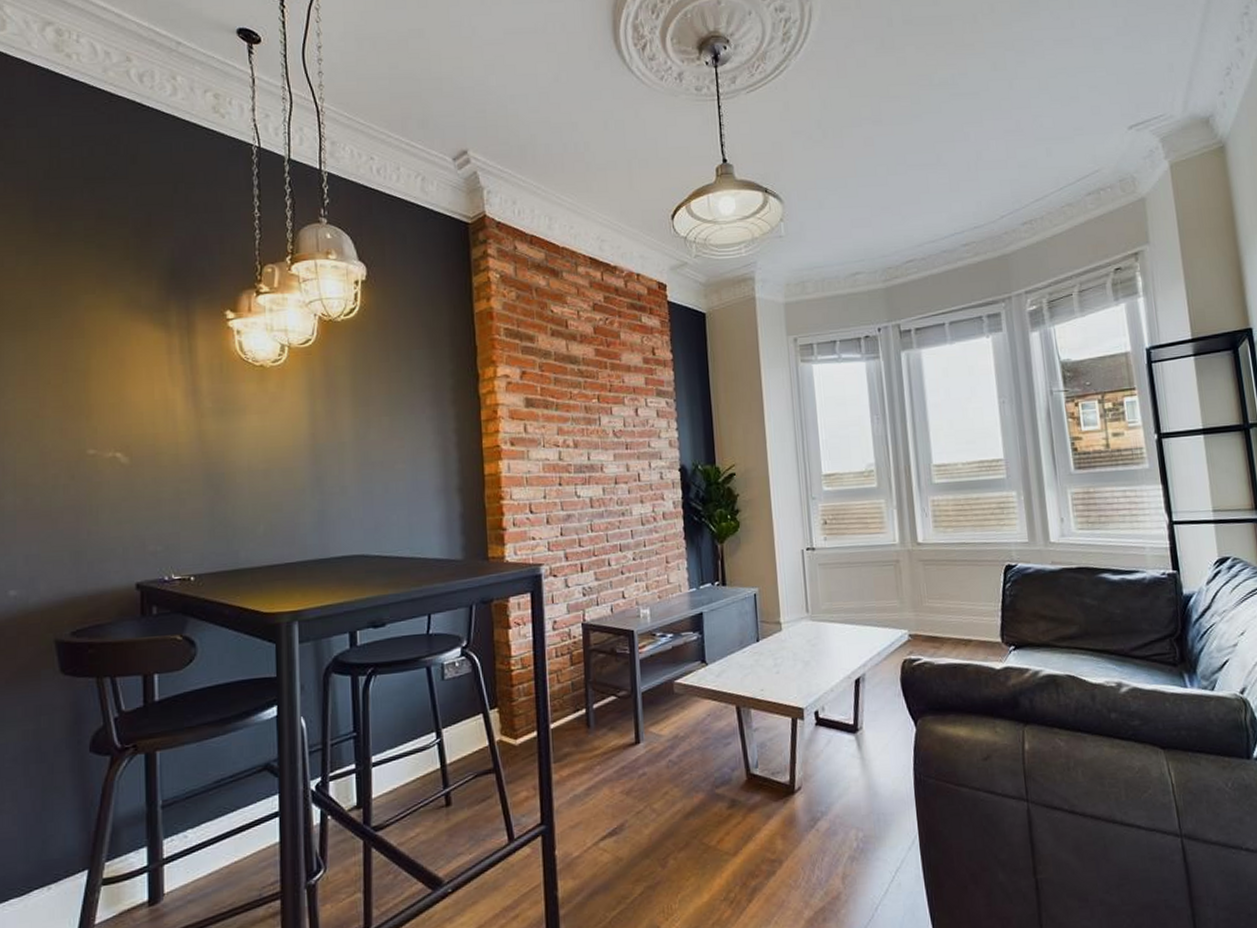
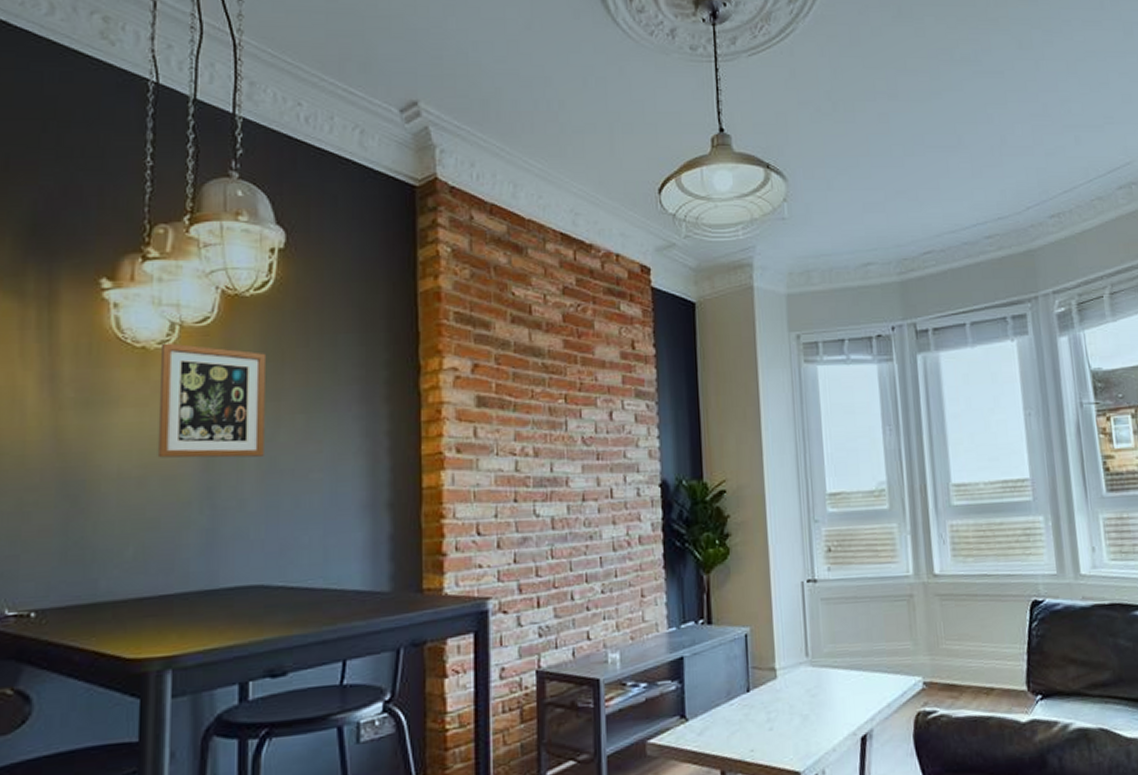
picture frame: none [275,361,359,454] -> present [157,343,267,458]

